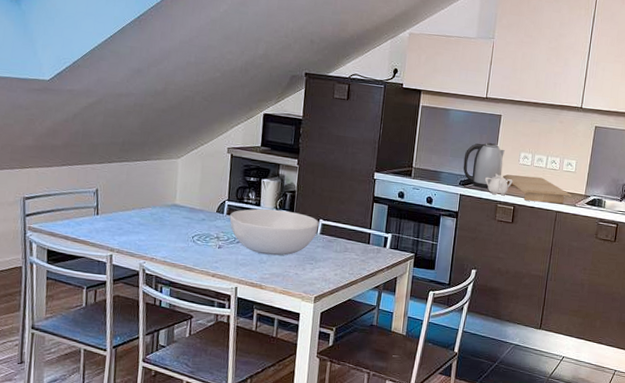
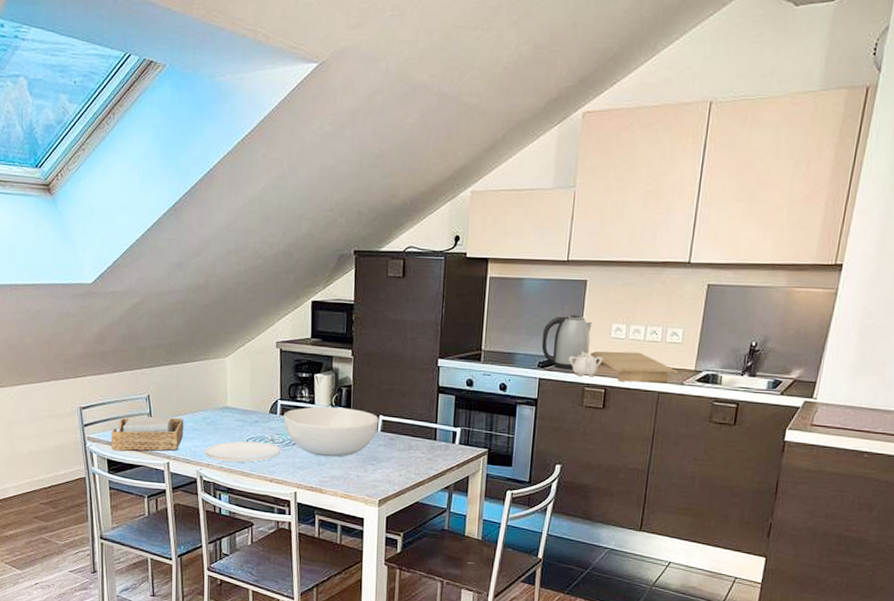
napkin holder: none [52,209,131,244] -> present [111,416,184,451]
plate: none [149,237,225,258] -> present [205,441,281,463]

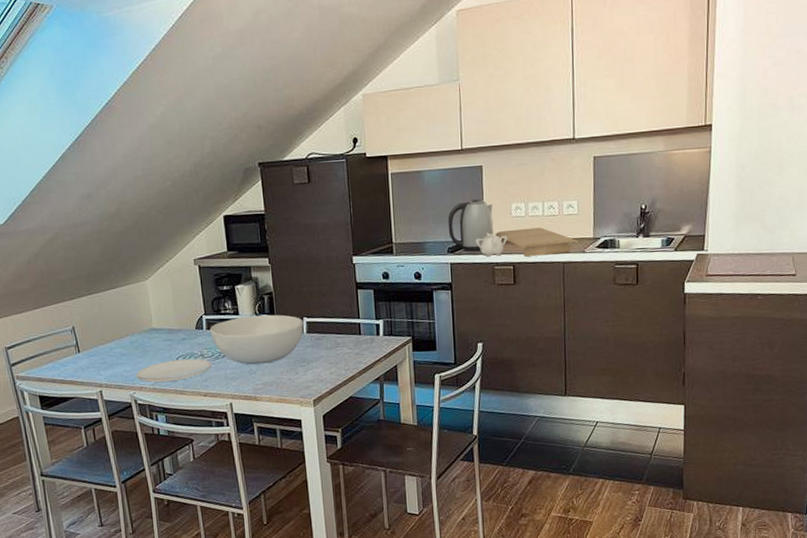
napkin holder: present [111,416,184,451] -> none [39,345,113,386]

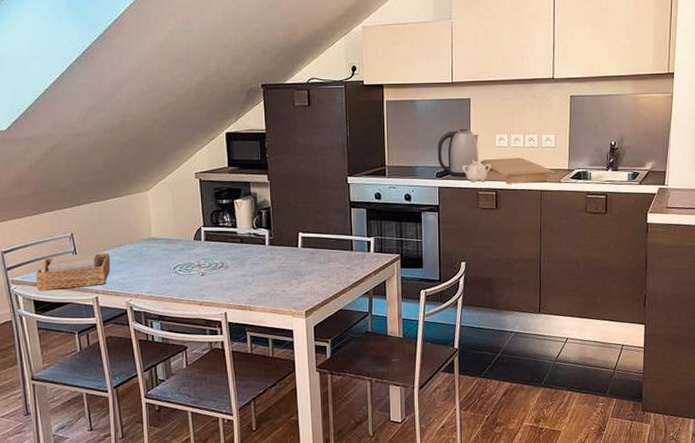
napkin holder: none [39,345,113,386] -> present [35,252,111,291]
plate: present [136,358,212,383] -> none [133,268,208,290]
bowl: present [210,314,305,365] -> none [208,228,300,276]

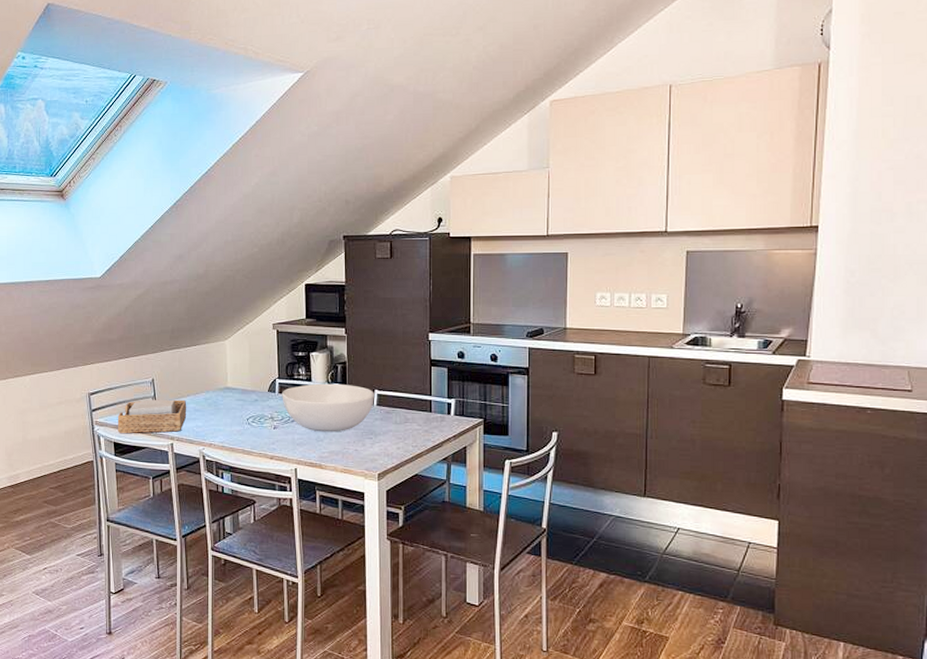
bowl: none [208,228,300,276] -> present [282,383,375,432]
kettle: present [437,128,479,177] -> none [528,285,576,338]
teapot: present [461,160,492,183] -> none [555,320,591,345]
cutting board: present [480,157,555,184] -> none [577,318,666,348]

